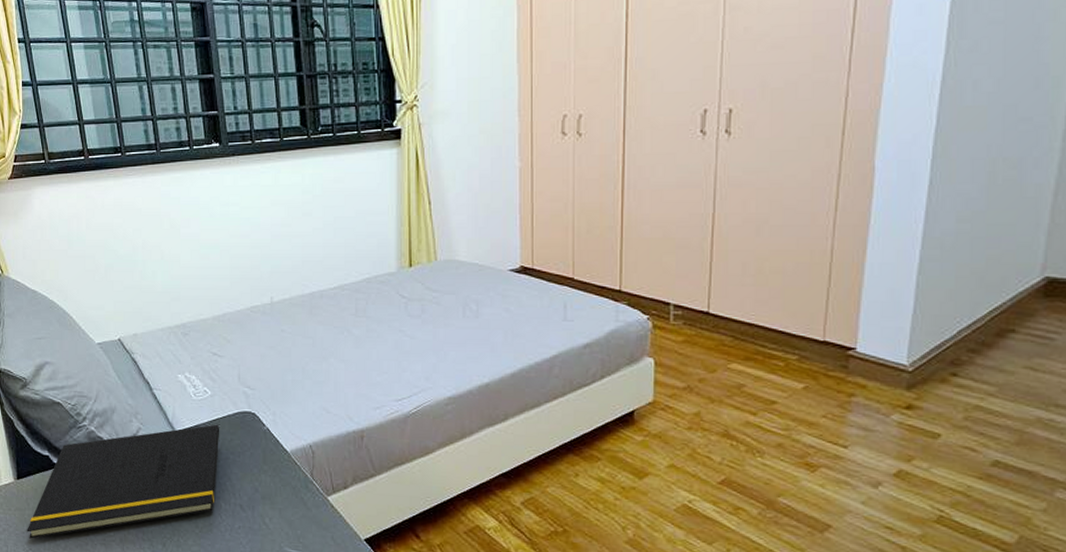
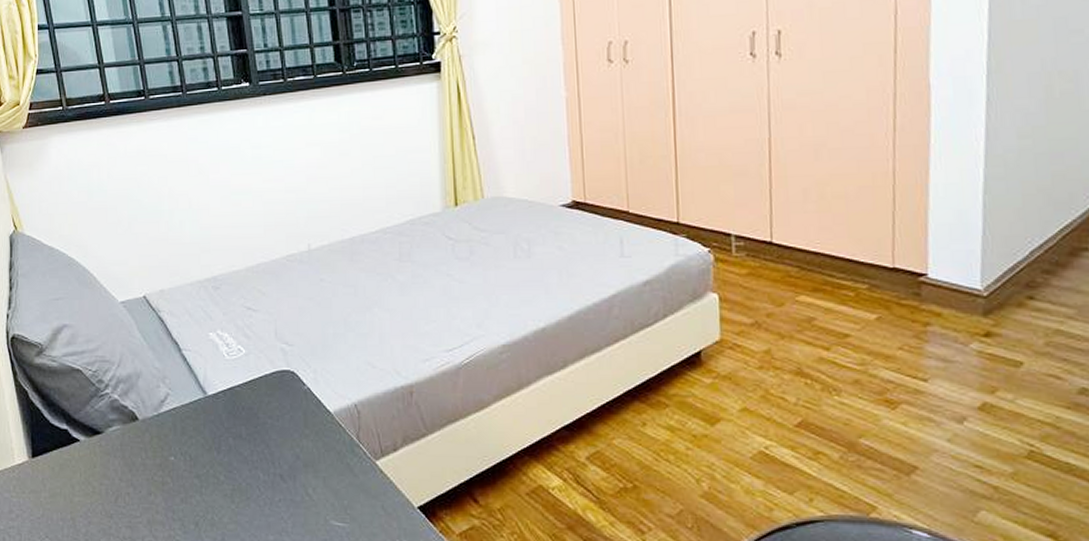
notepad: present [27,424,220,539] -> none [43,385,257,525]

